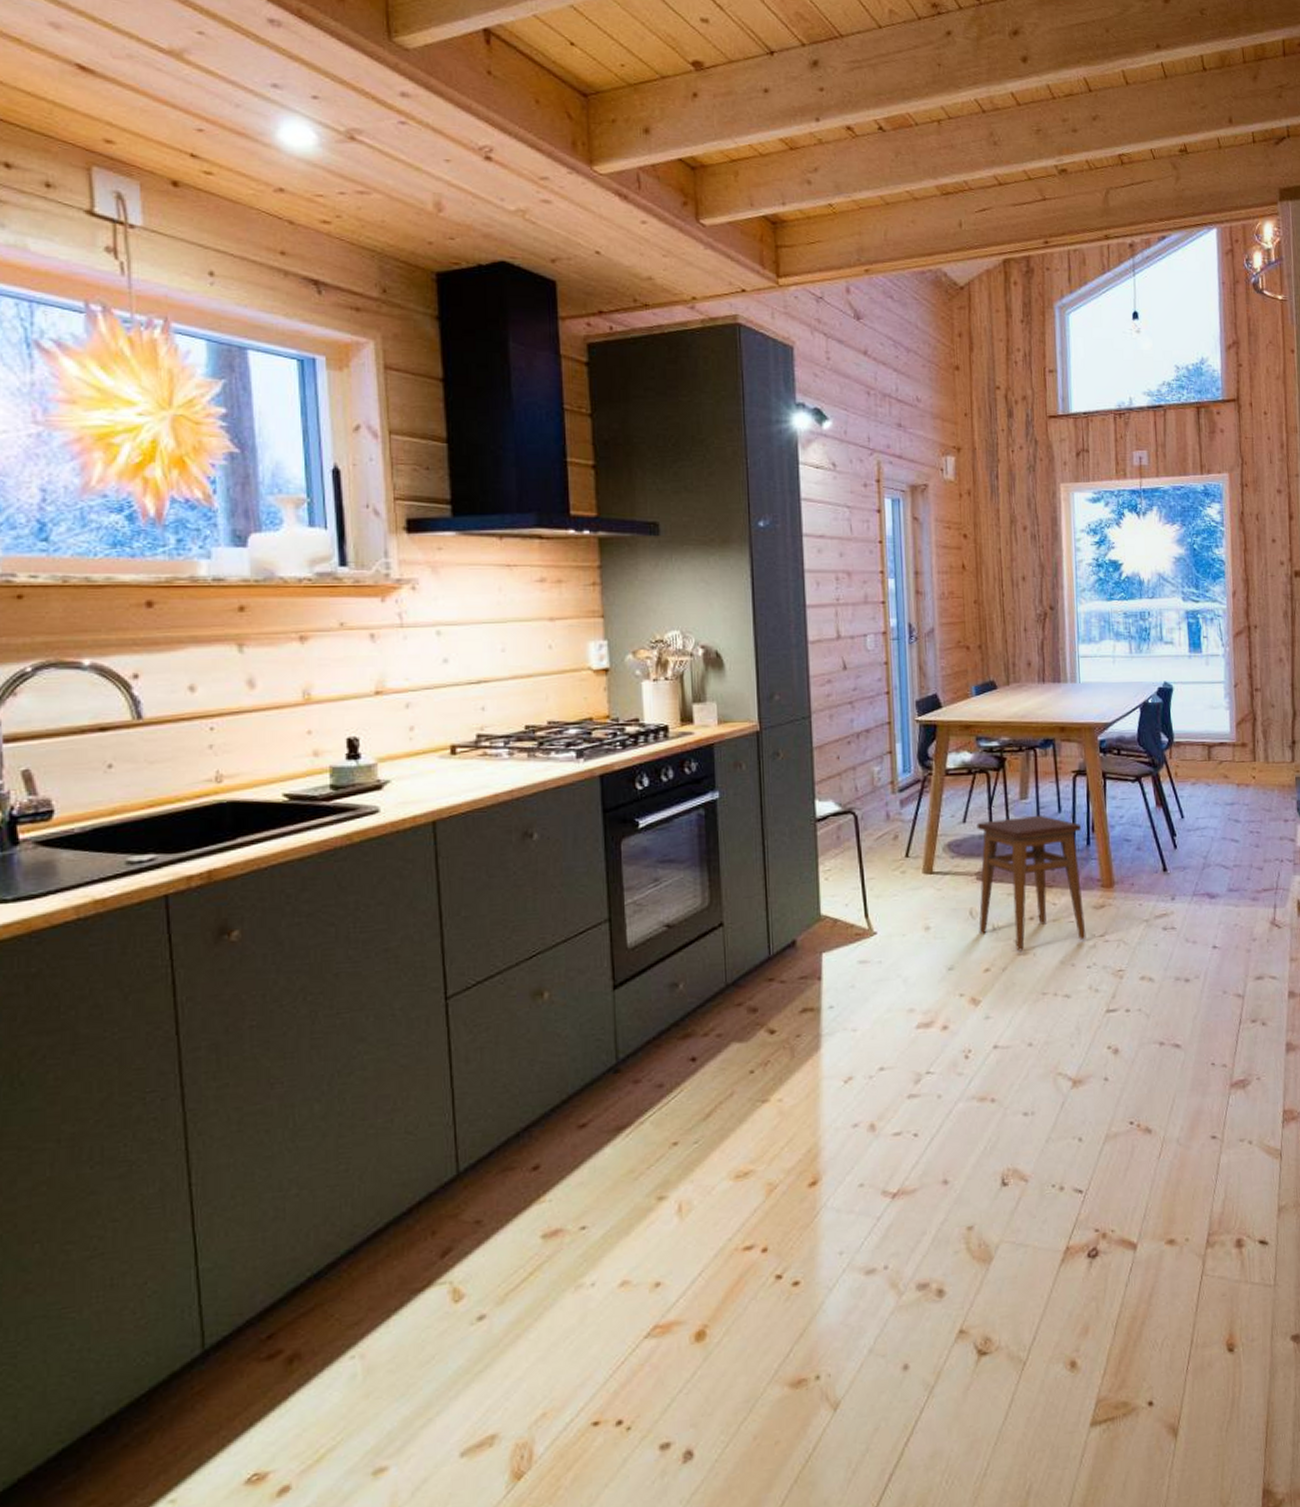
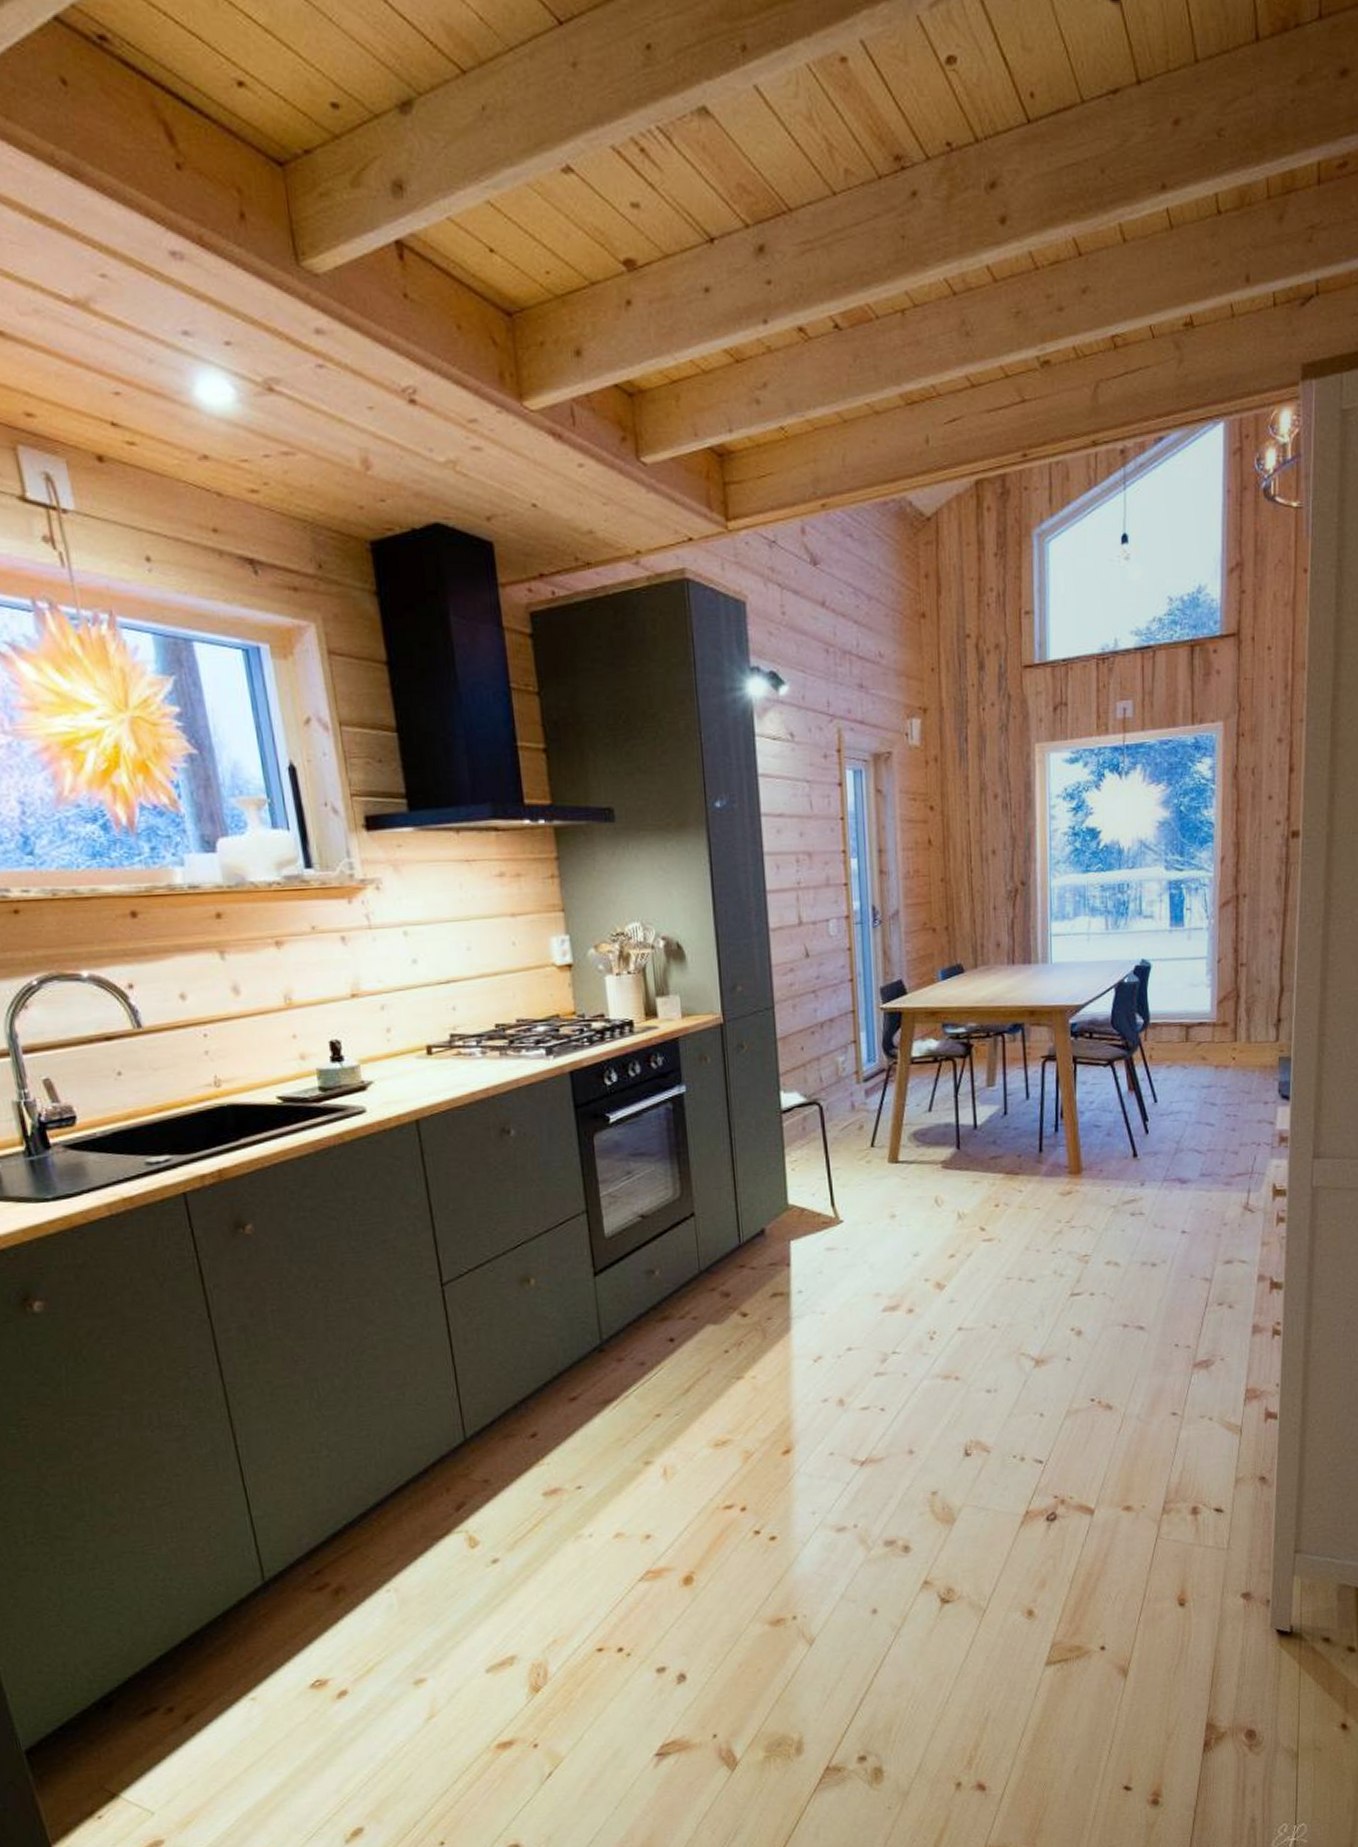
stool: present [976,815,1087,951] -> none [942,1102,1052,1238]

